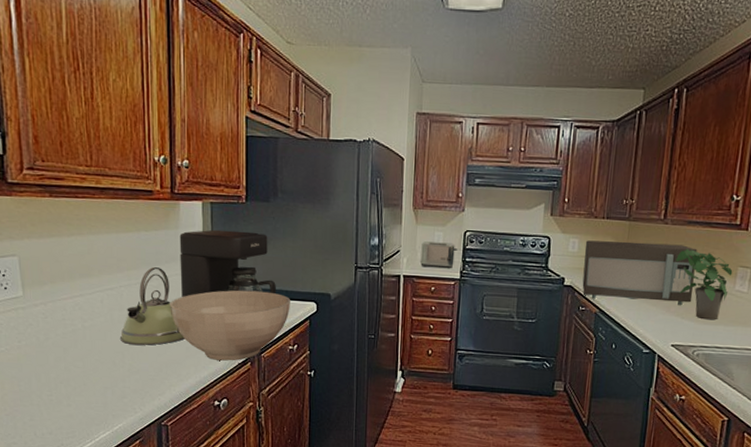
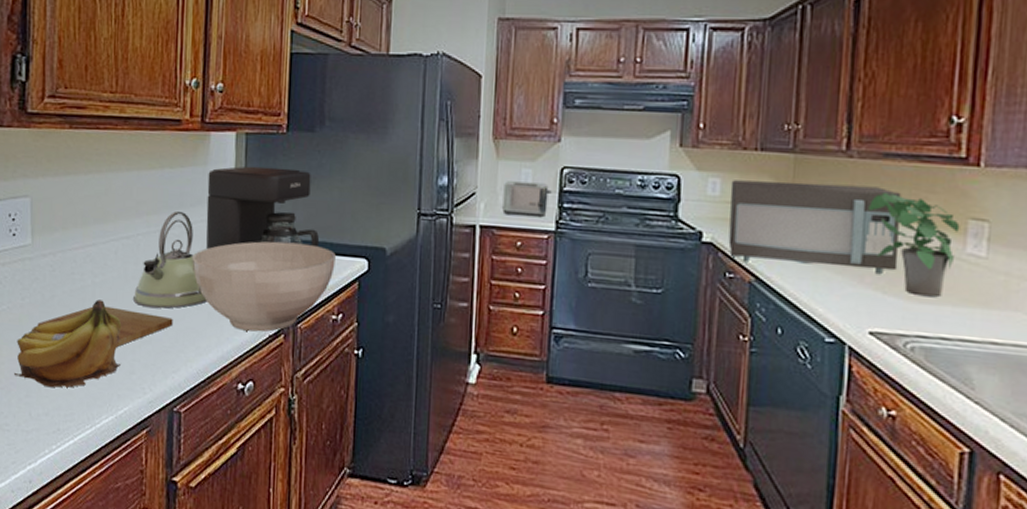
fruit: none [16,340,113,412] -> present [13,299,122,389]
cutting board: none [35,345,156,377] -> present [37,306,173,347]

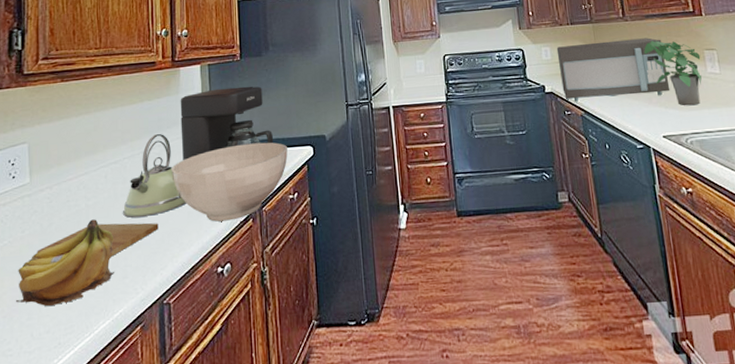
toaster: present [502,181,552,218] -> none [405,68,440,96]

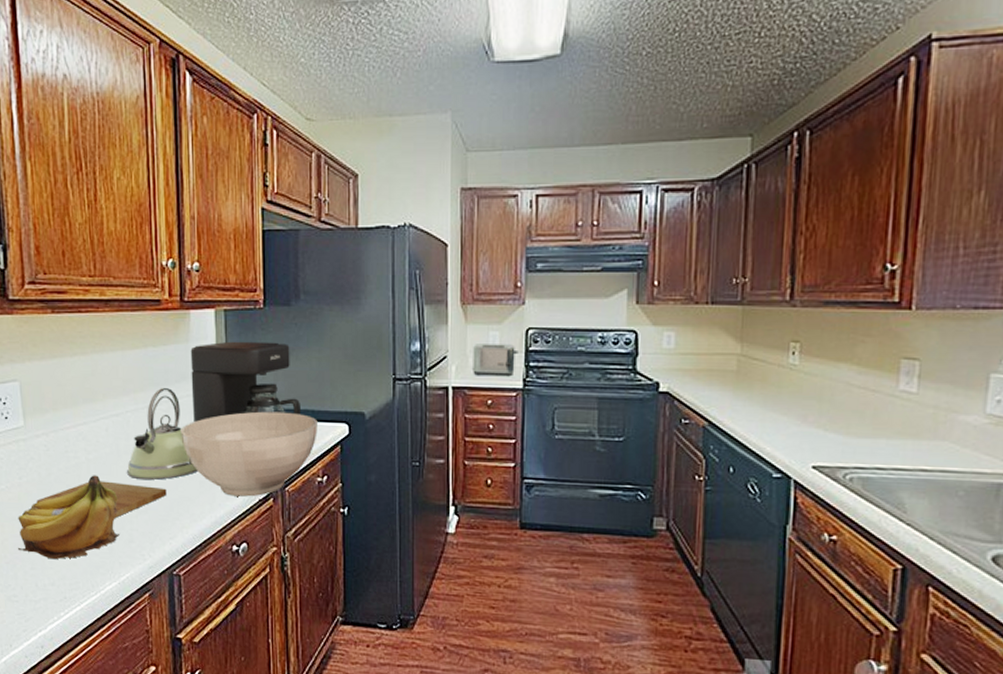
toaster: none [405,68,440,96] -> present [473,344,518,377]
microwave: present [556,38,670,102] -> none [683,332,841,414]
potted plant: present [644,40,702,106] -> none [810,338,894,432]

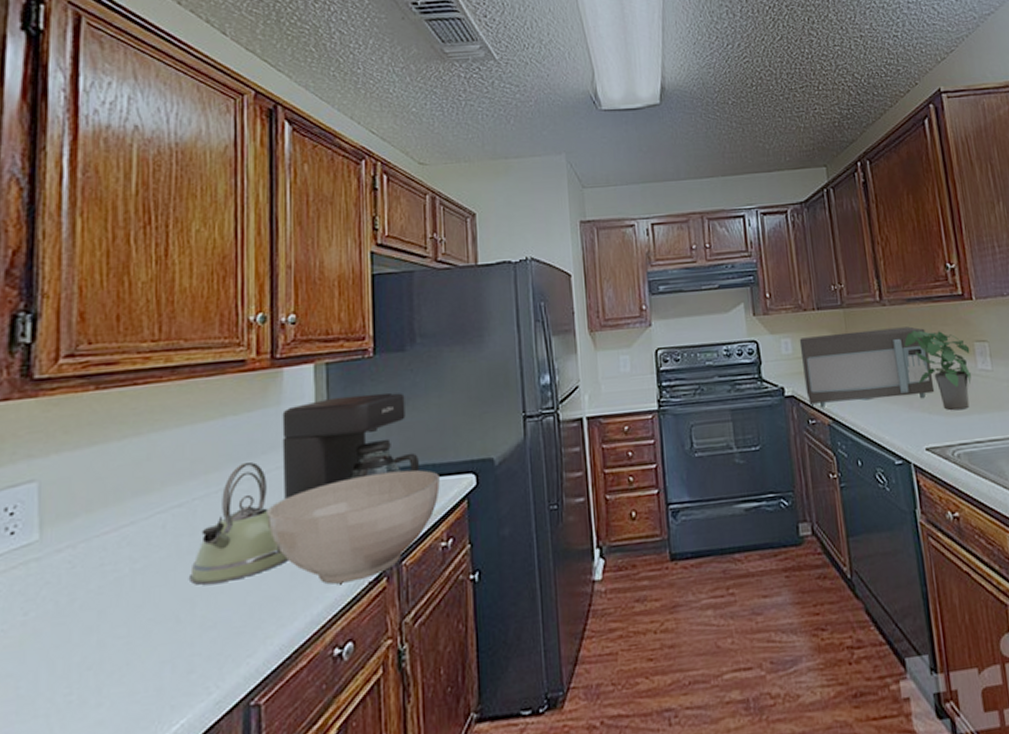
fruit: present [17,475,120,560] -> none [9,589,174,724]
cutting board: present [36,481,167,518] -> none [48,590,245,644]
toaster: present [473,344,518,377] -> none [605,366,650,403]
microwave: none [683,332,841,414] -> present [799,326,935,408]
potted plant: none [810,338,894,432] -> present [904,330,972,411]

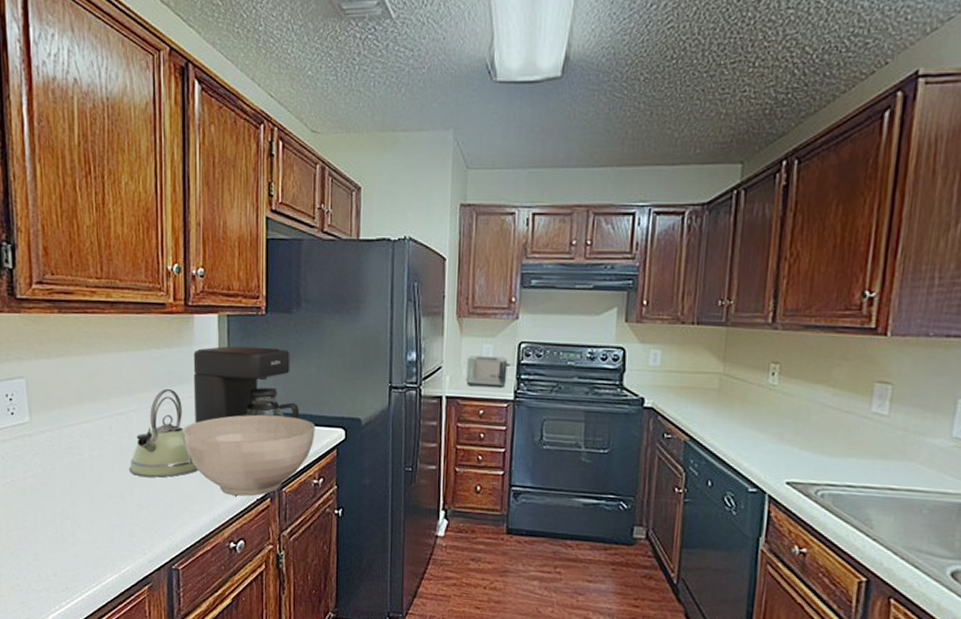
toaster: none [605,366,650,403] -> present [466,356,511,388]
microwave: present [799,326,935,408] -> none [667,351,818,433]
potted plant: present [904,330,972,411] -> none [789,360,868,451]

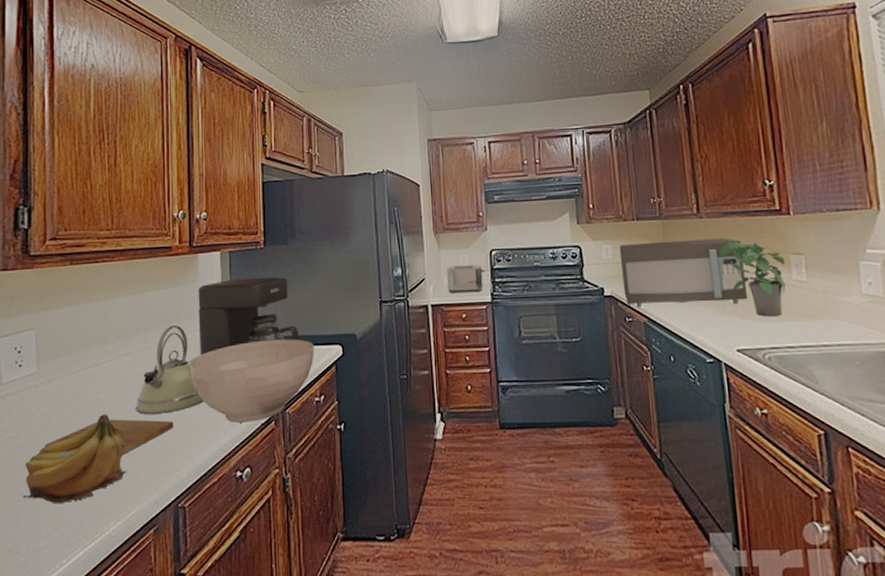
fruit: none [21,471,121,552] -> present [22,414,126,504]
cutting board: none [40,477,167,513] -> present [45,419,174,455]
microwave: none [667,351,818,433] -> present [619,238,748,308]
potted plant: none [789,360,868,451] -> present [720,241,786,317]

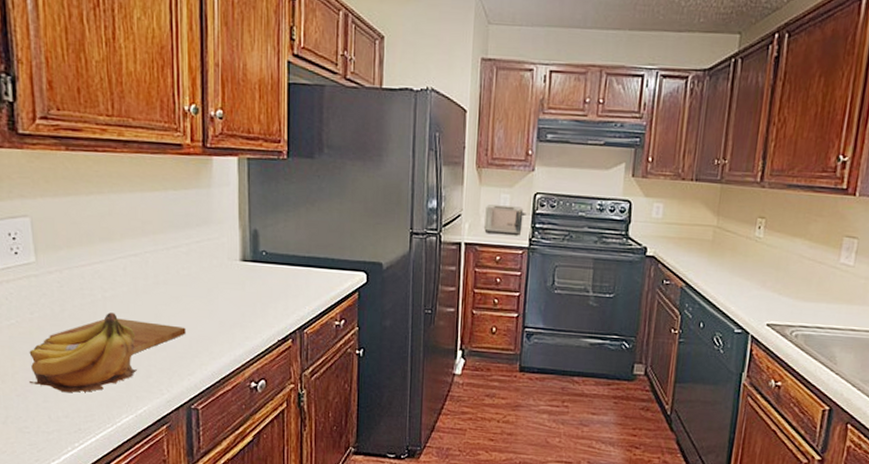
kettle: present [136,325,203,414] -> none [145,231,217,319]
bowl: present [188,339,314,423] -> none [201,257,337,338]
coffee maker: present [198,276,298,356] -> none [212,189,321,266]
microwave: present [619,238,748,308] -> none [666,205,798,281]
potted plant: present [720,241,786,317] -> none [773,216,838,297]

